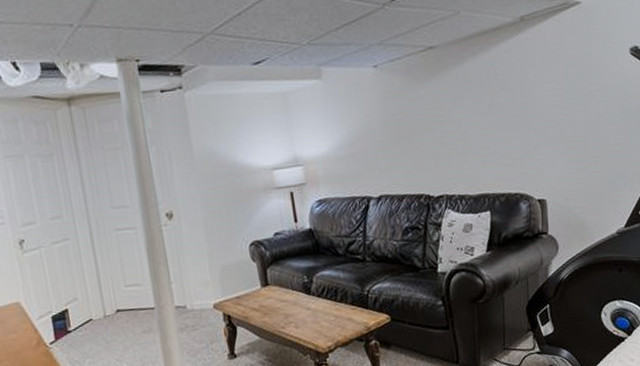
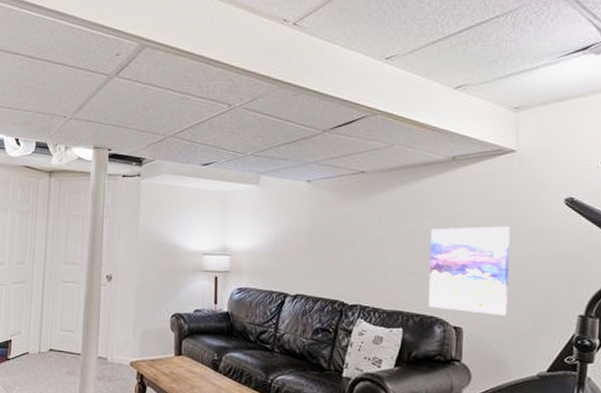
wall art: none [507,86,585,184] -> present [428,226,511,316]

